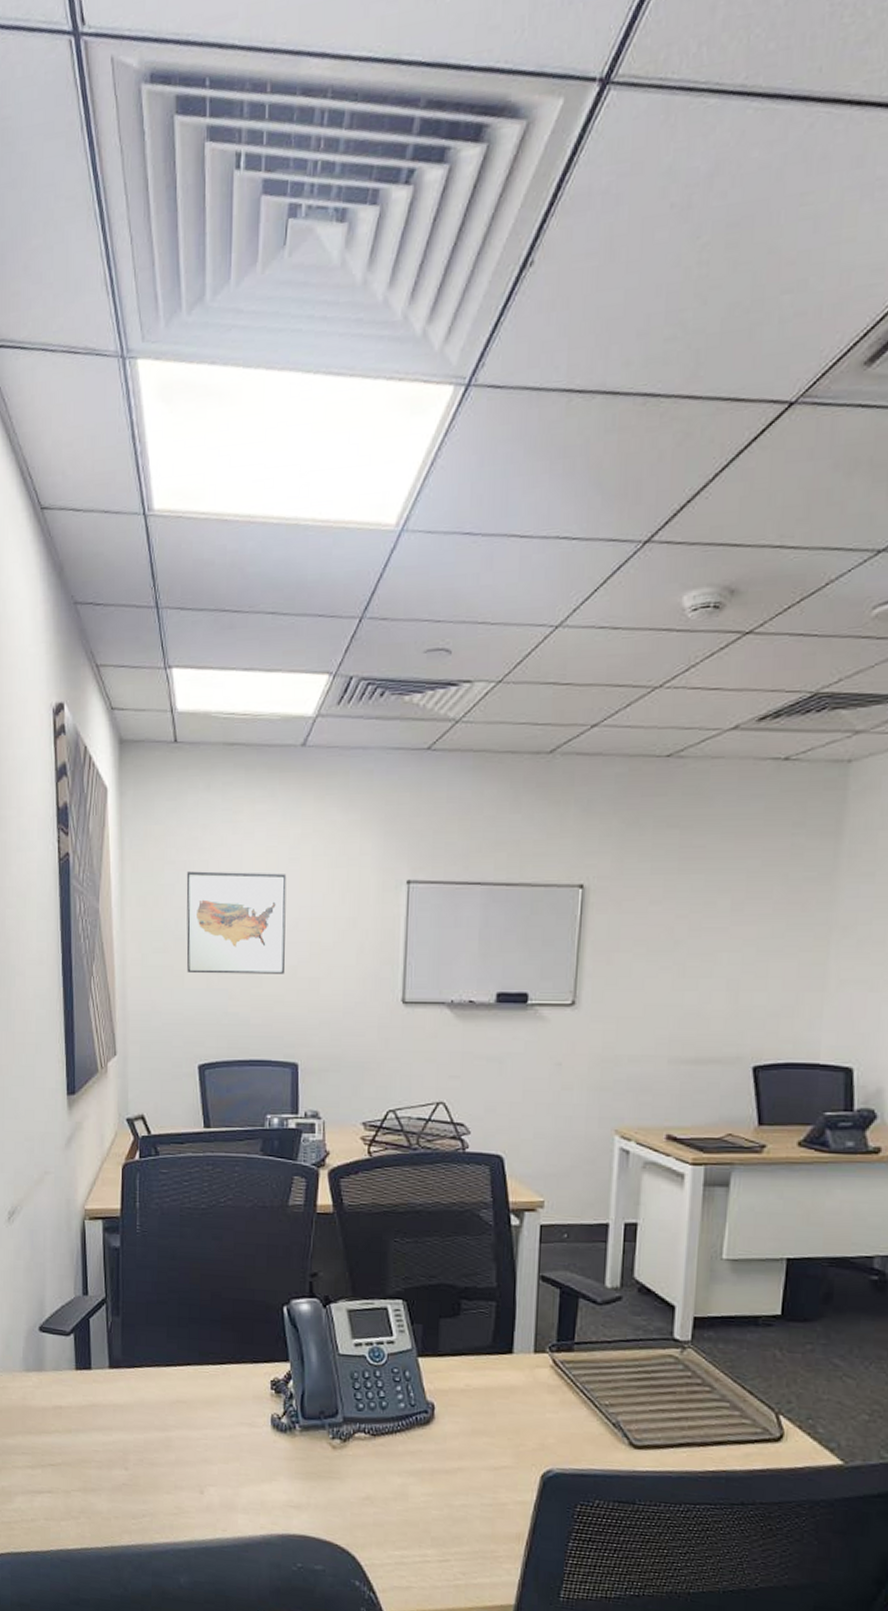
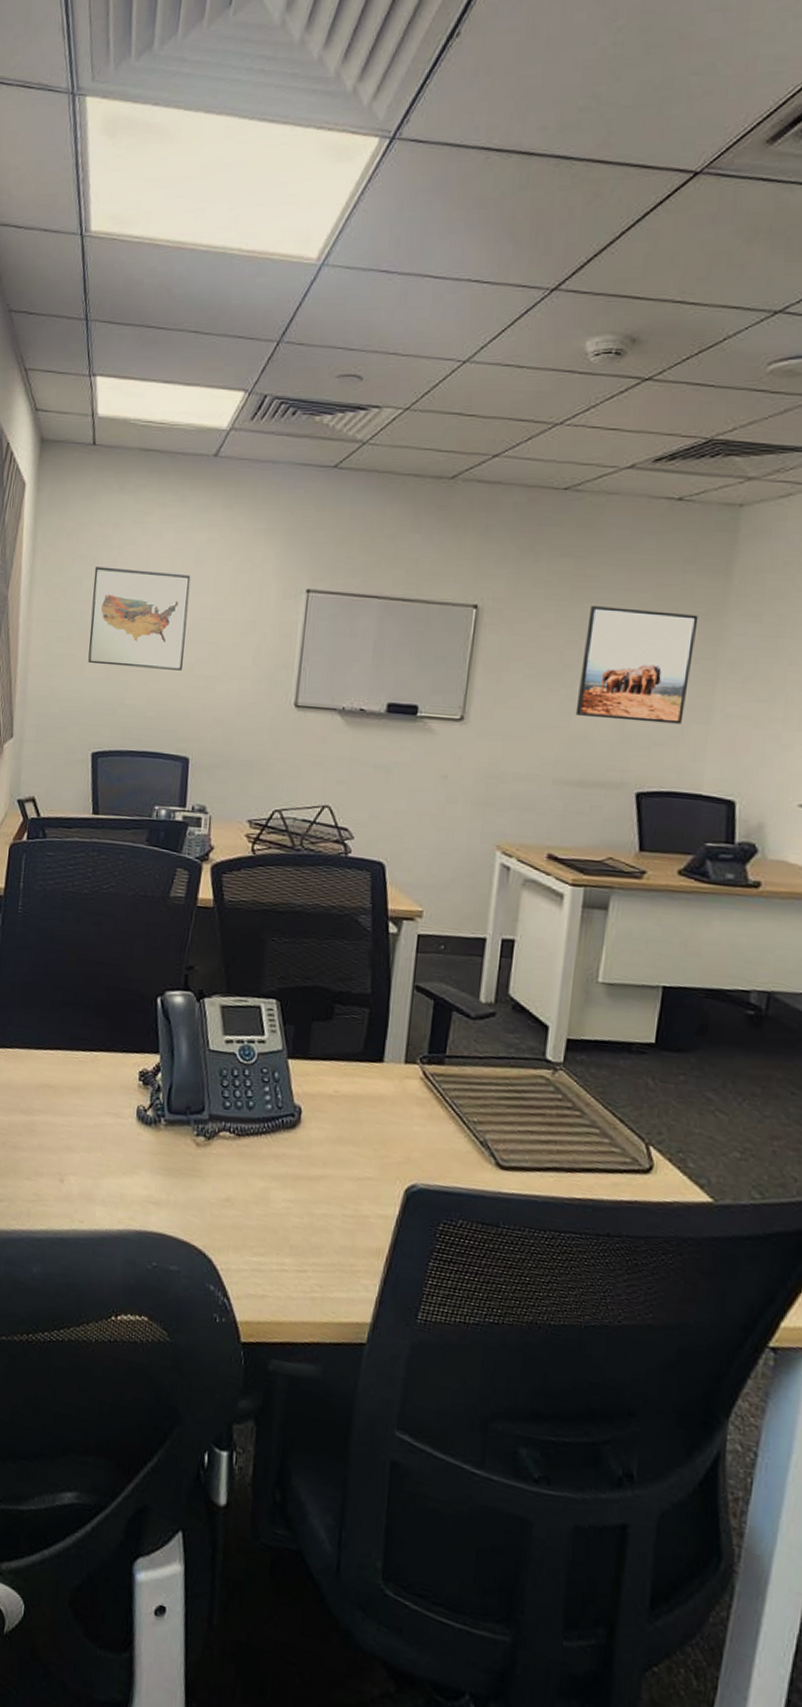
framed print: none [688,876,810,994] -> present [575,605,699,725]

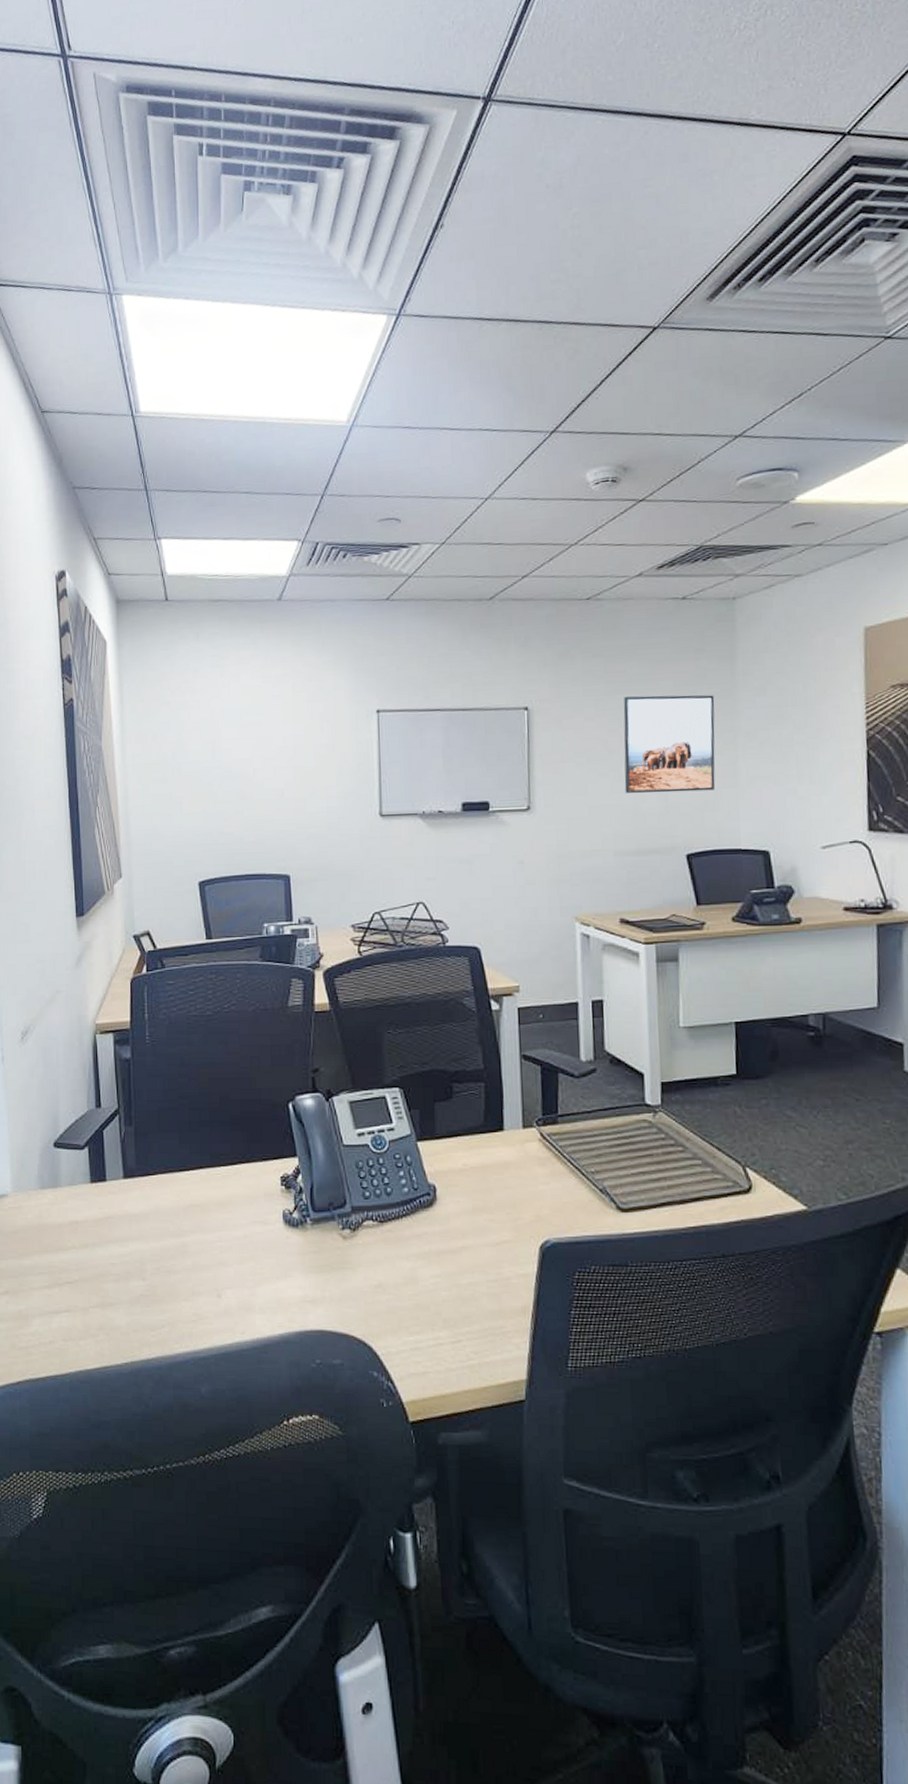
wall art: present [88,566,191,671] -> none [181,708,273,800]

